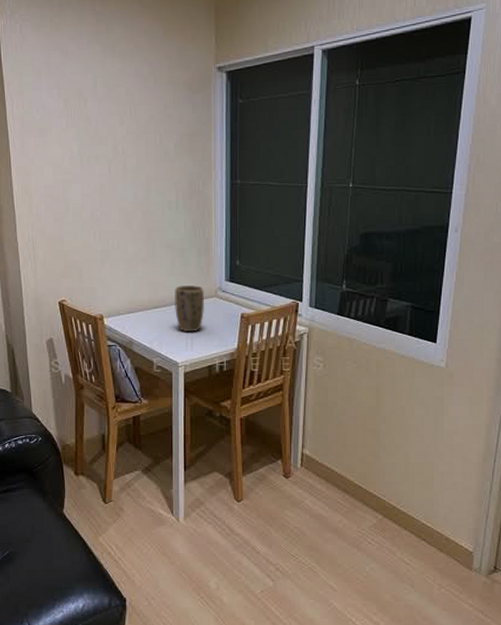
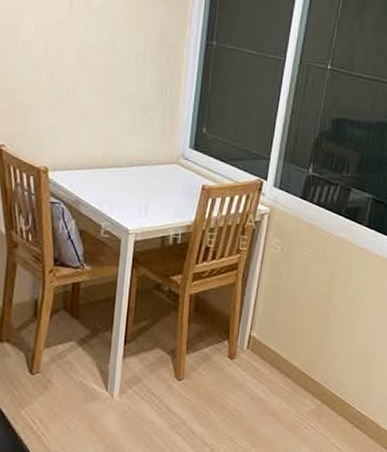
plant pot: present [175,285,204,332] -> none [131,146,165,199]

